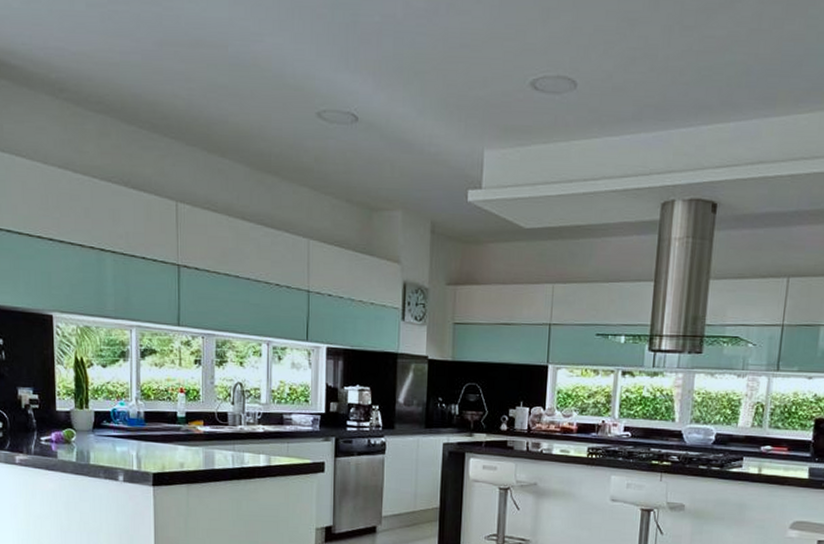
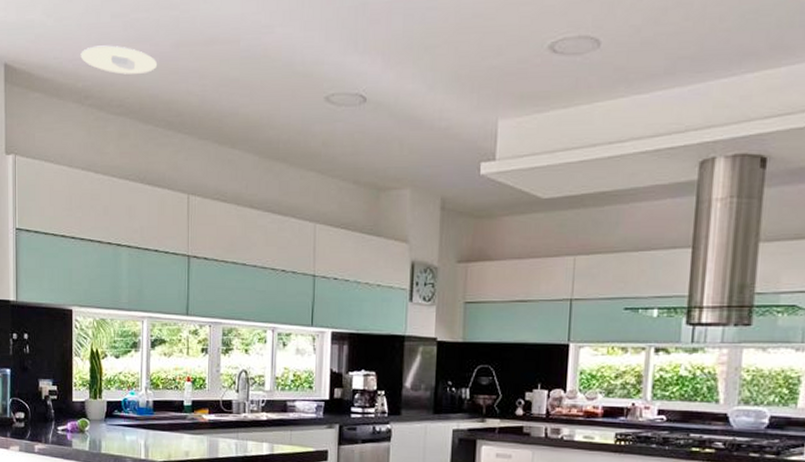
recessed light: none [52,35,140,71] -> present [80,45,158,75]

